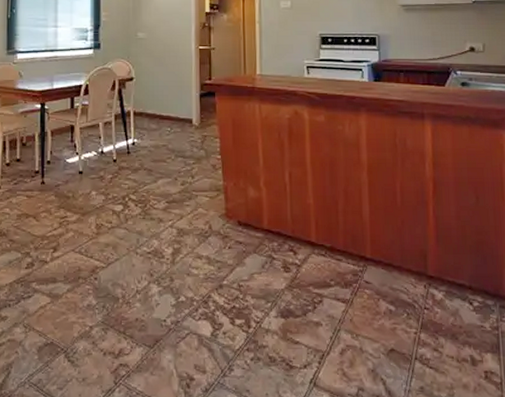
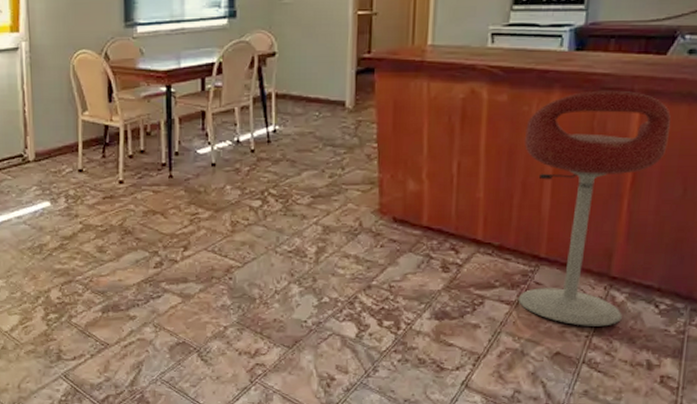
bar stool: none [342,114,457,323] -> present [518,90,671,326]

